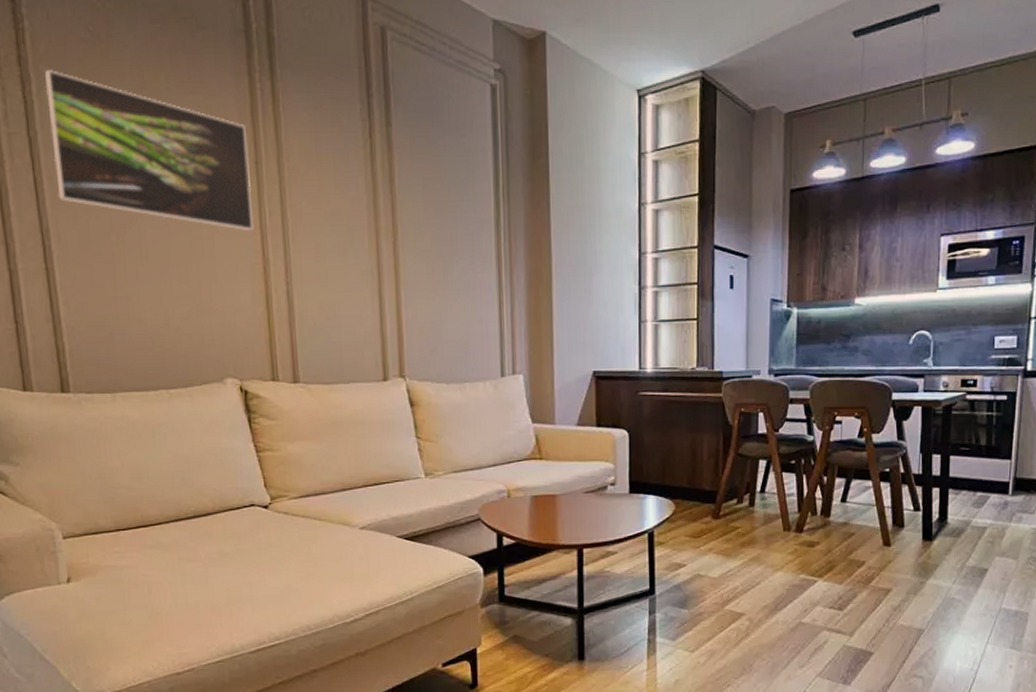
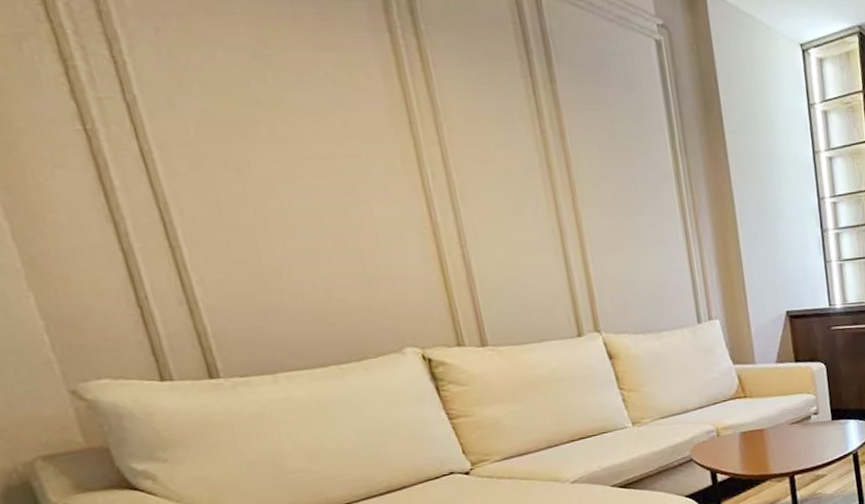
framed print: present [45,70,254,232] -> none [135,26,417,196]

